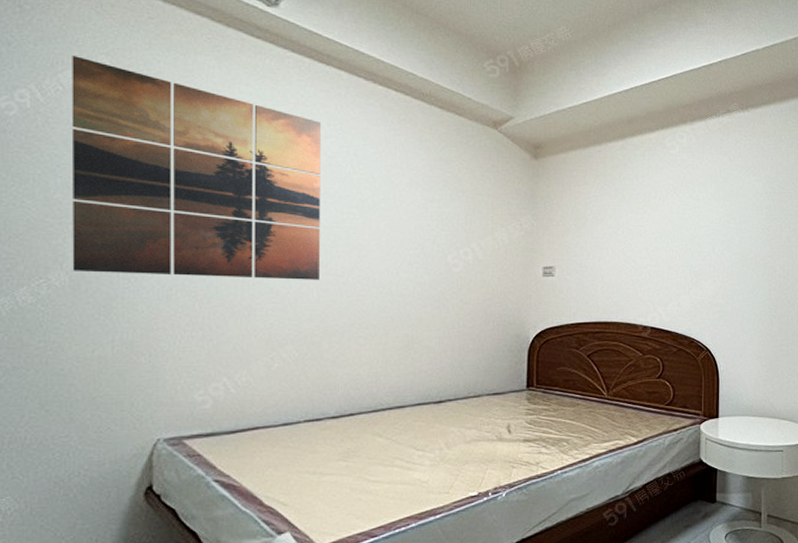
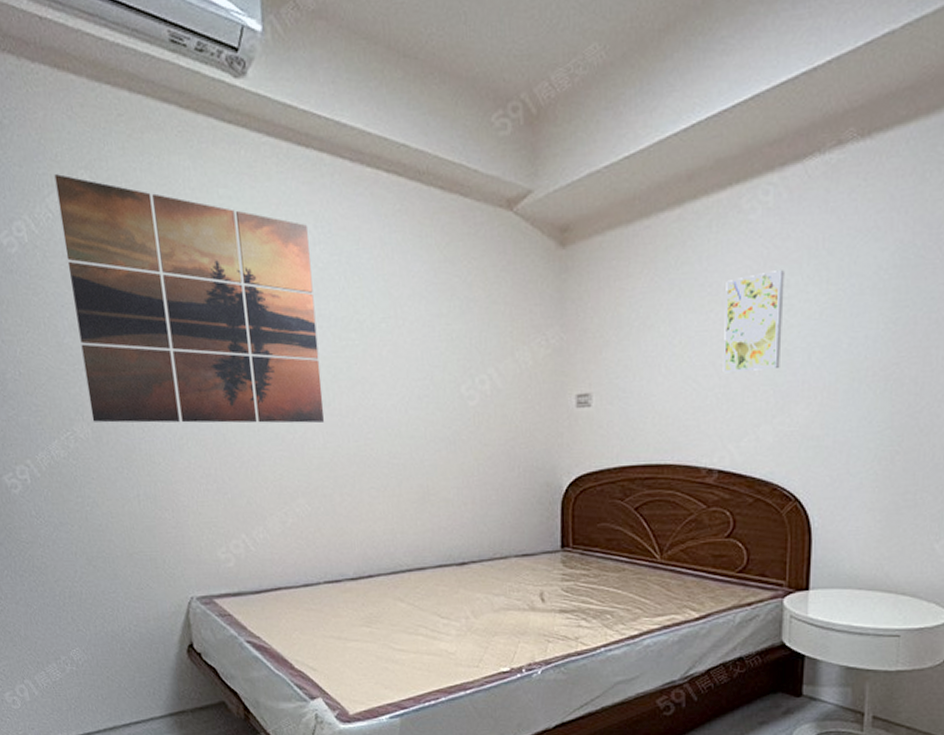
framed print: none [653,189,695,257] -> present [723,270,785,373]

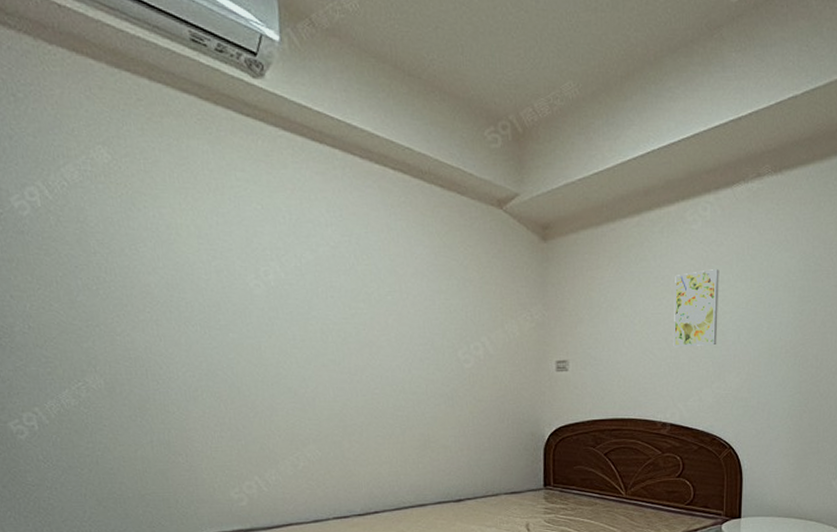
wall art: present [54,174,324,423] -> none [70,147,335,379]

